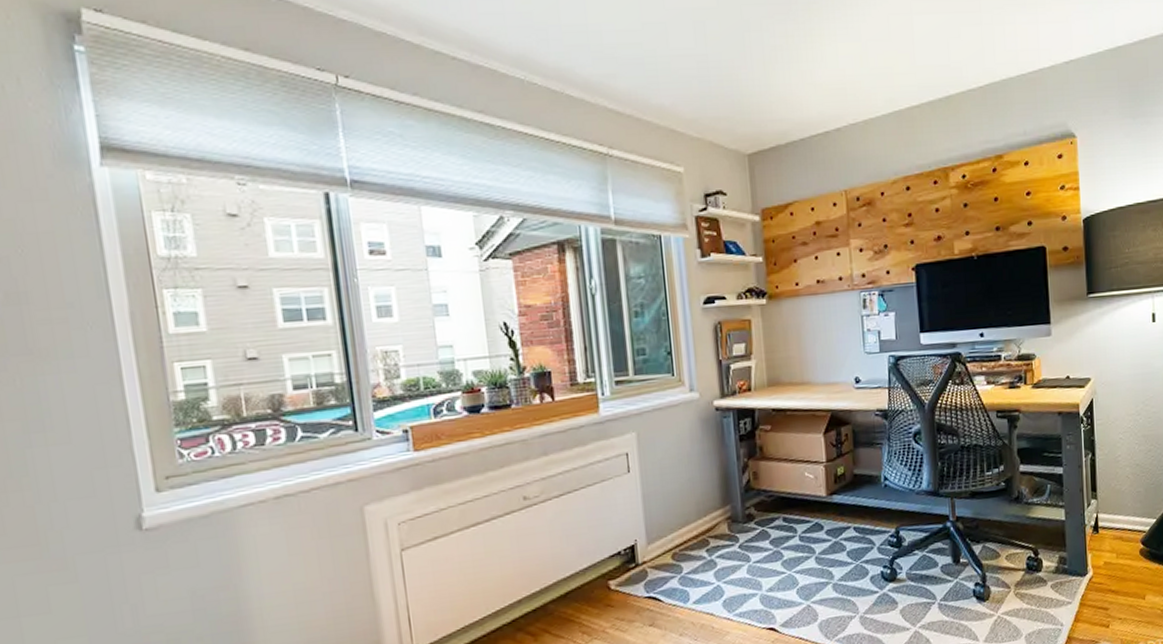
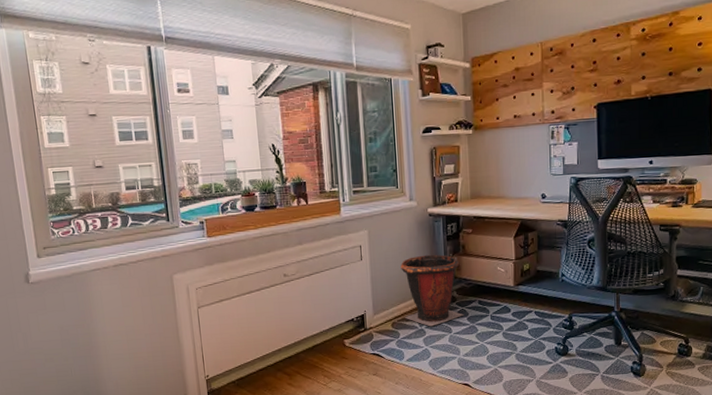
waste bin: none [681,460,765,556] -> present [401,254,464,327]

